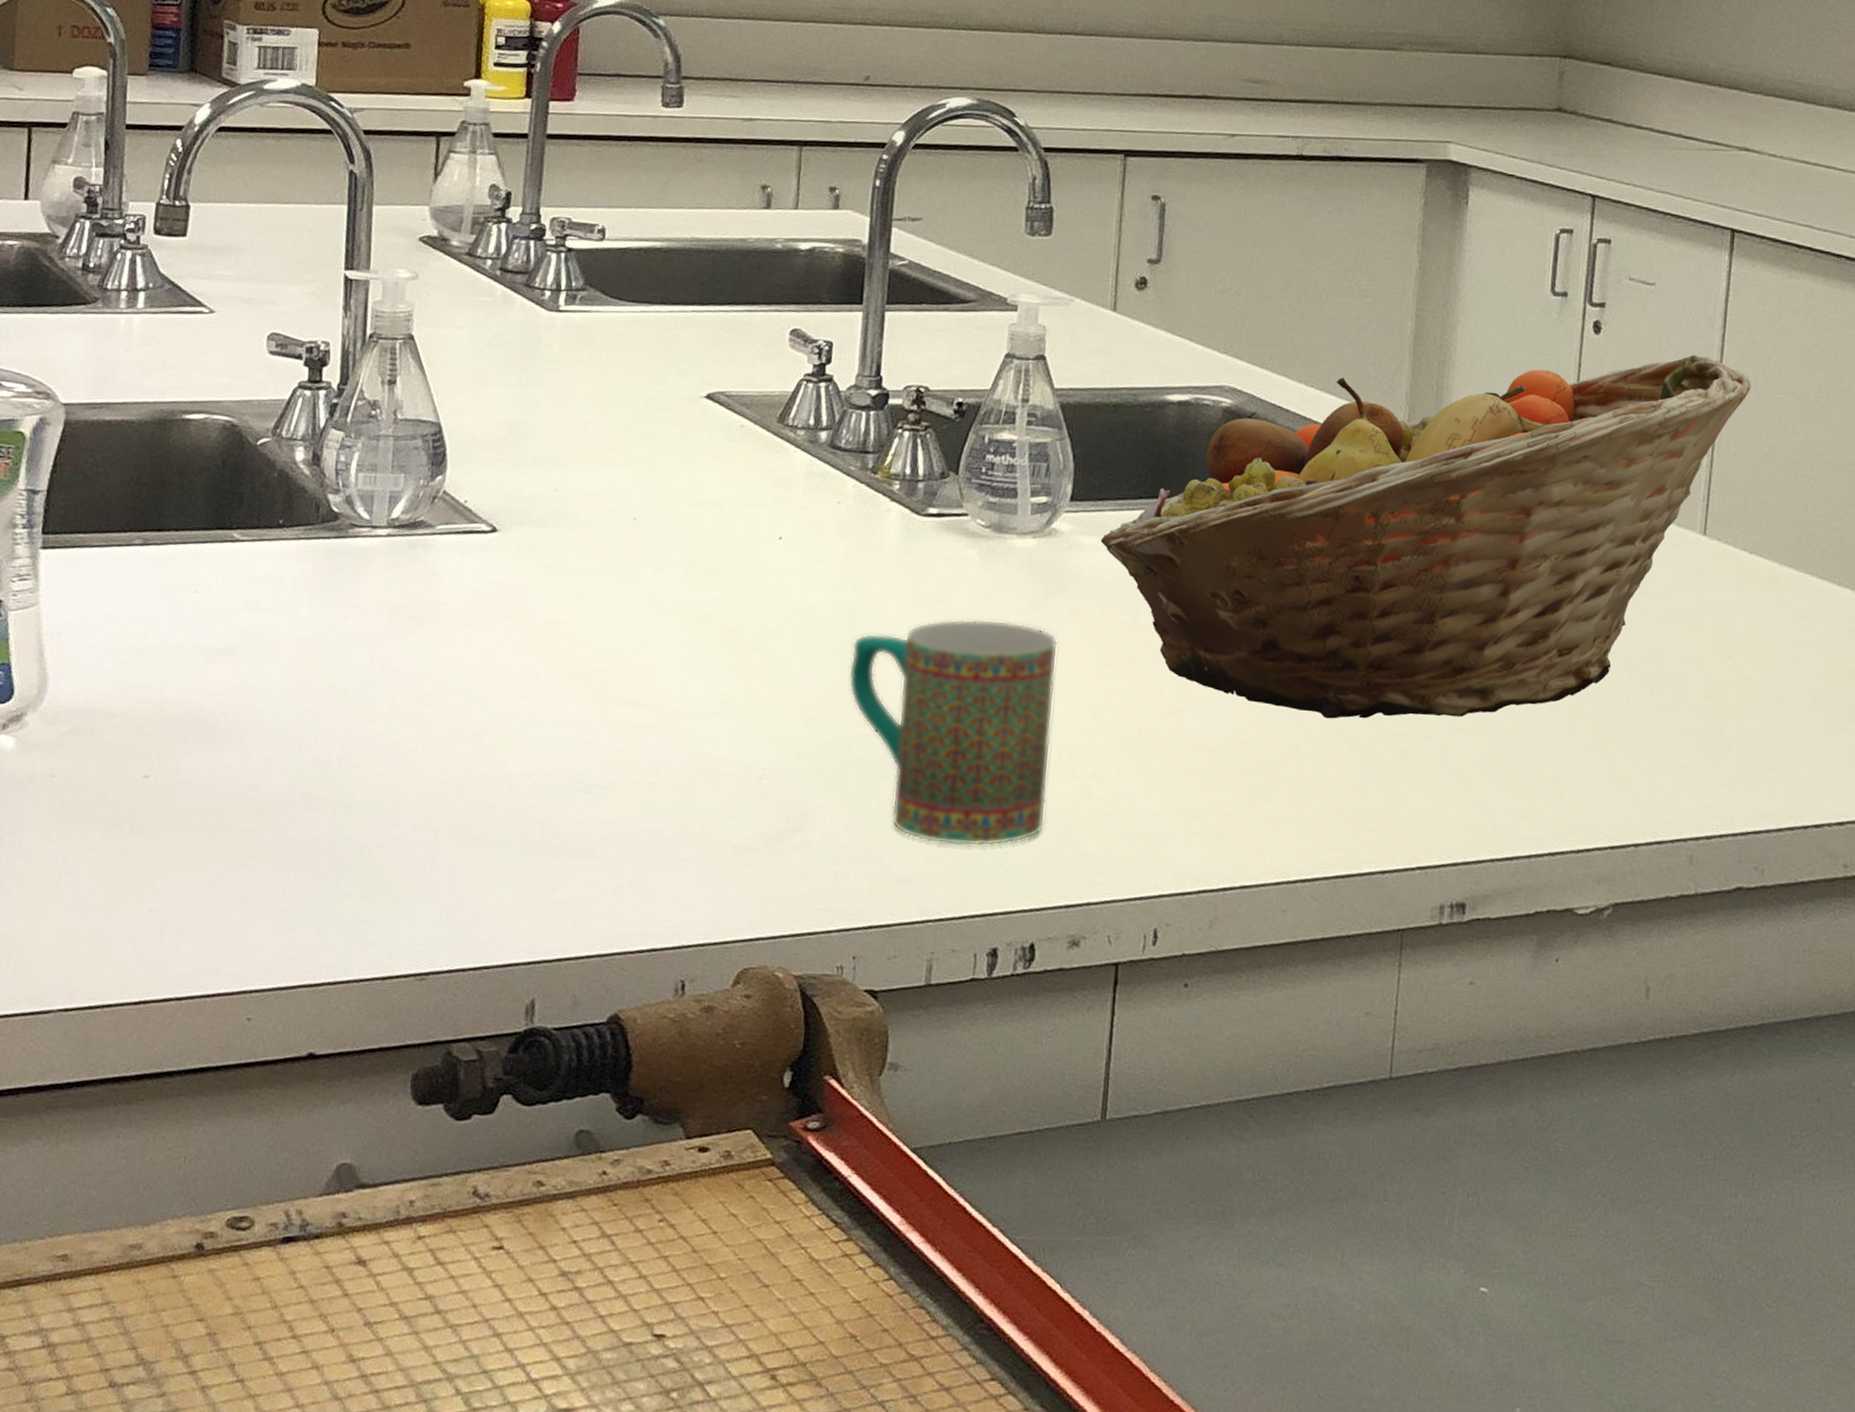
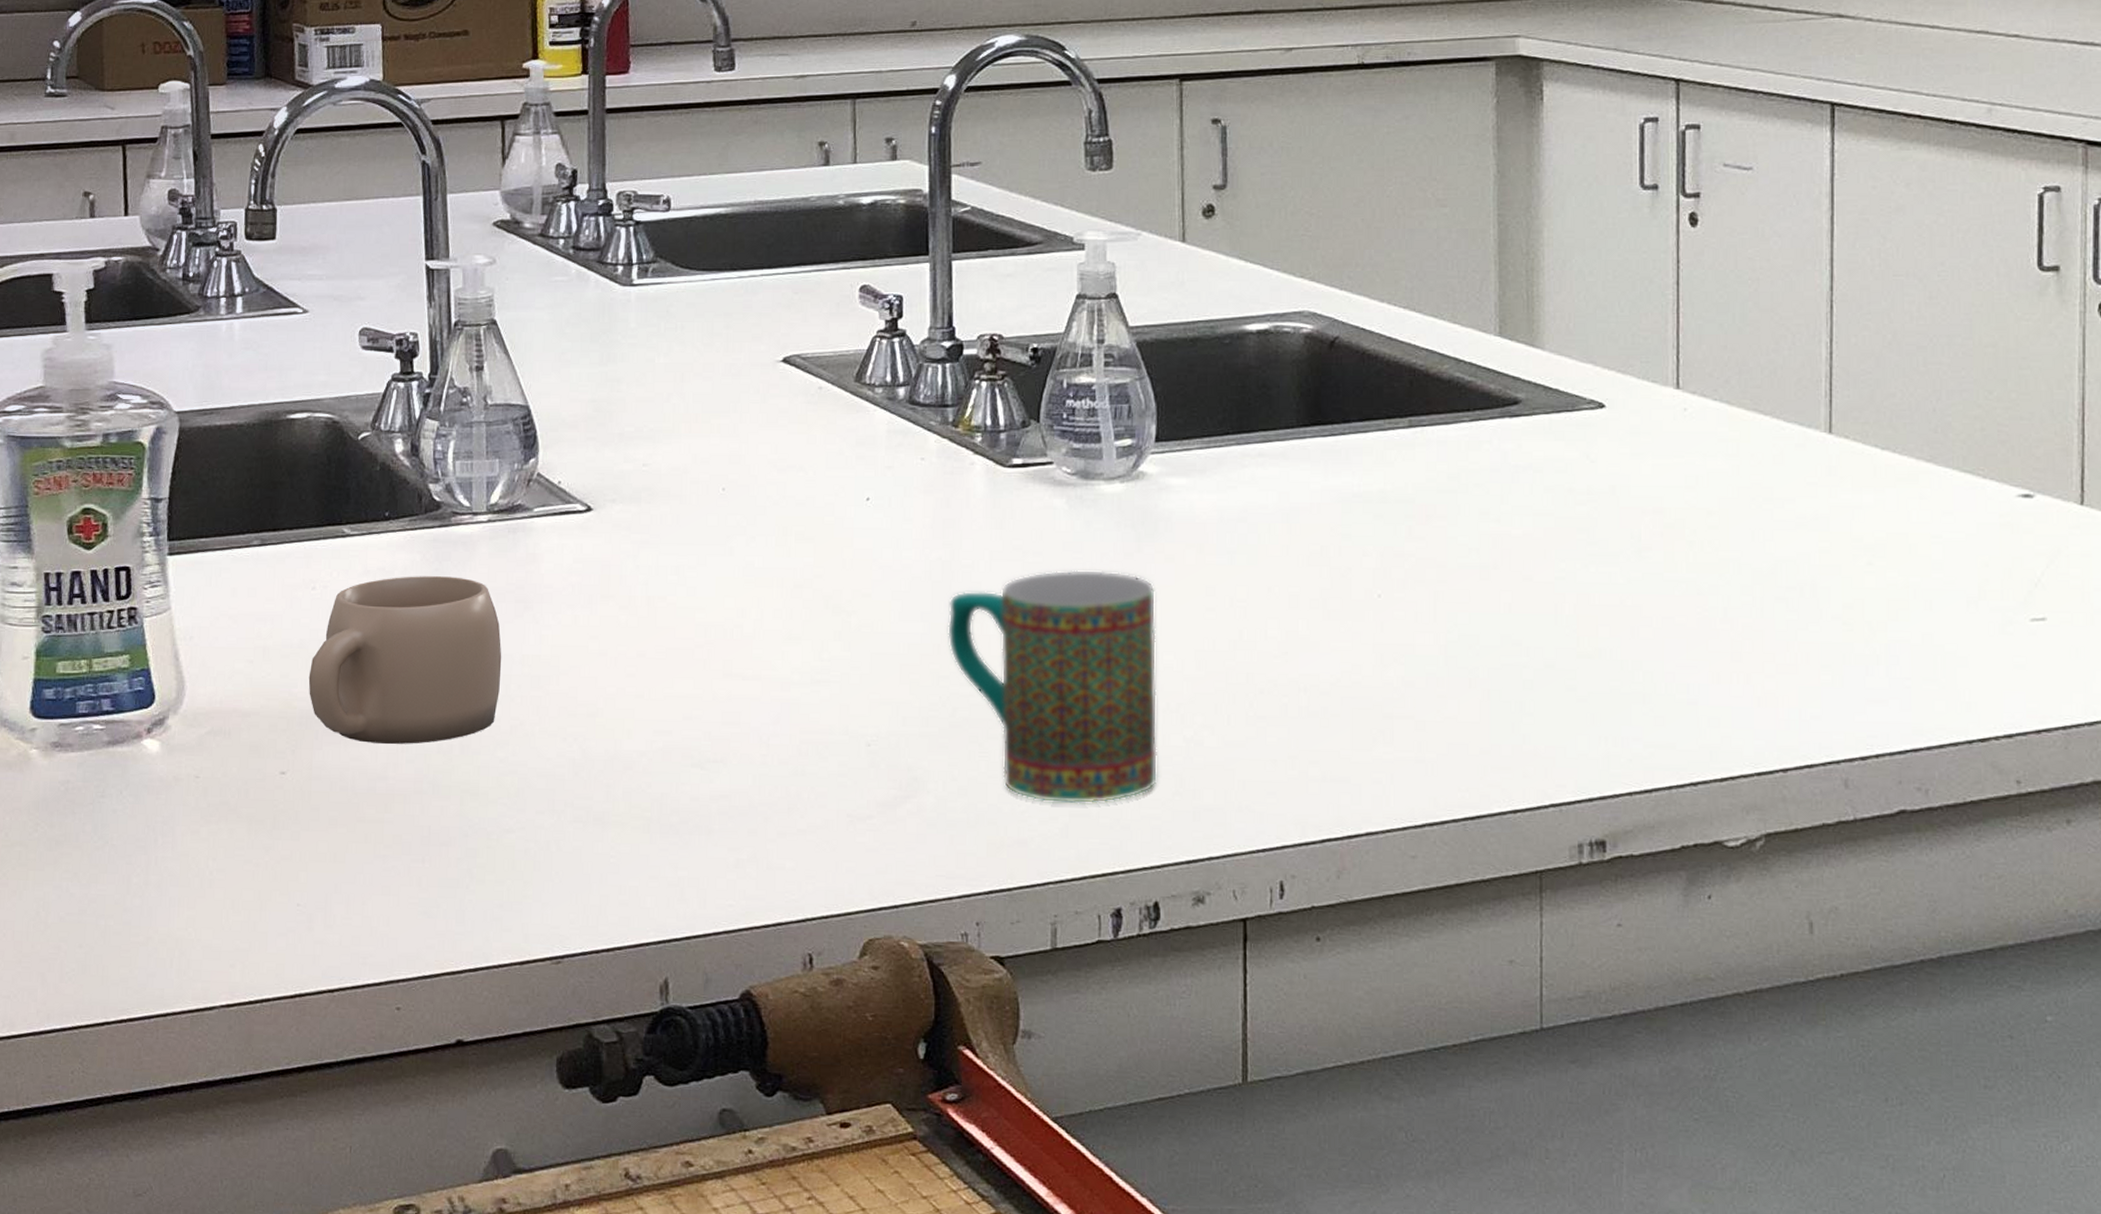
mug: none [181,585,391,754] -> present [308,576,502,744]
fruit basket: present [1100,354,1751,719] -> none [1190,240,1867,653]

